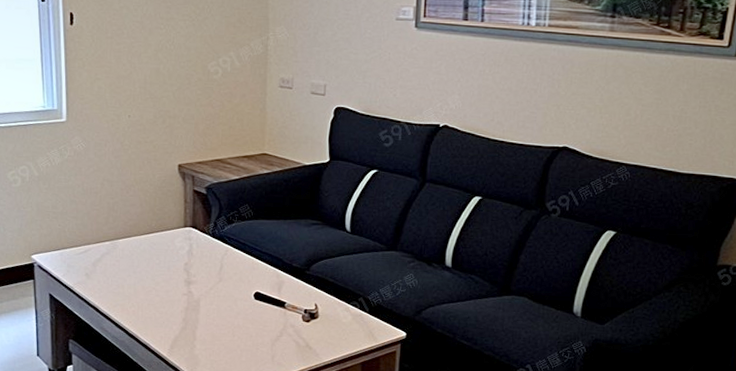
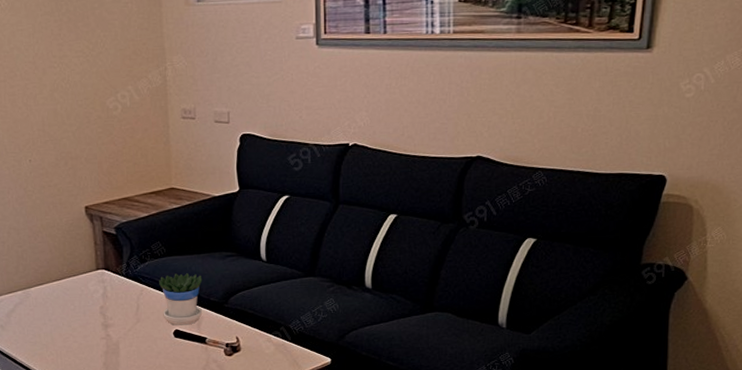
flowerpot: none [244,237,287,288] -> present [159,273,203,326]

